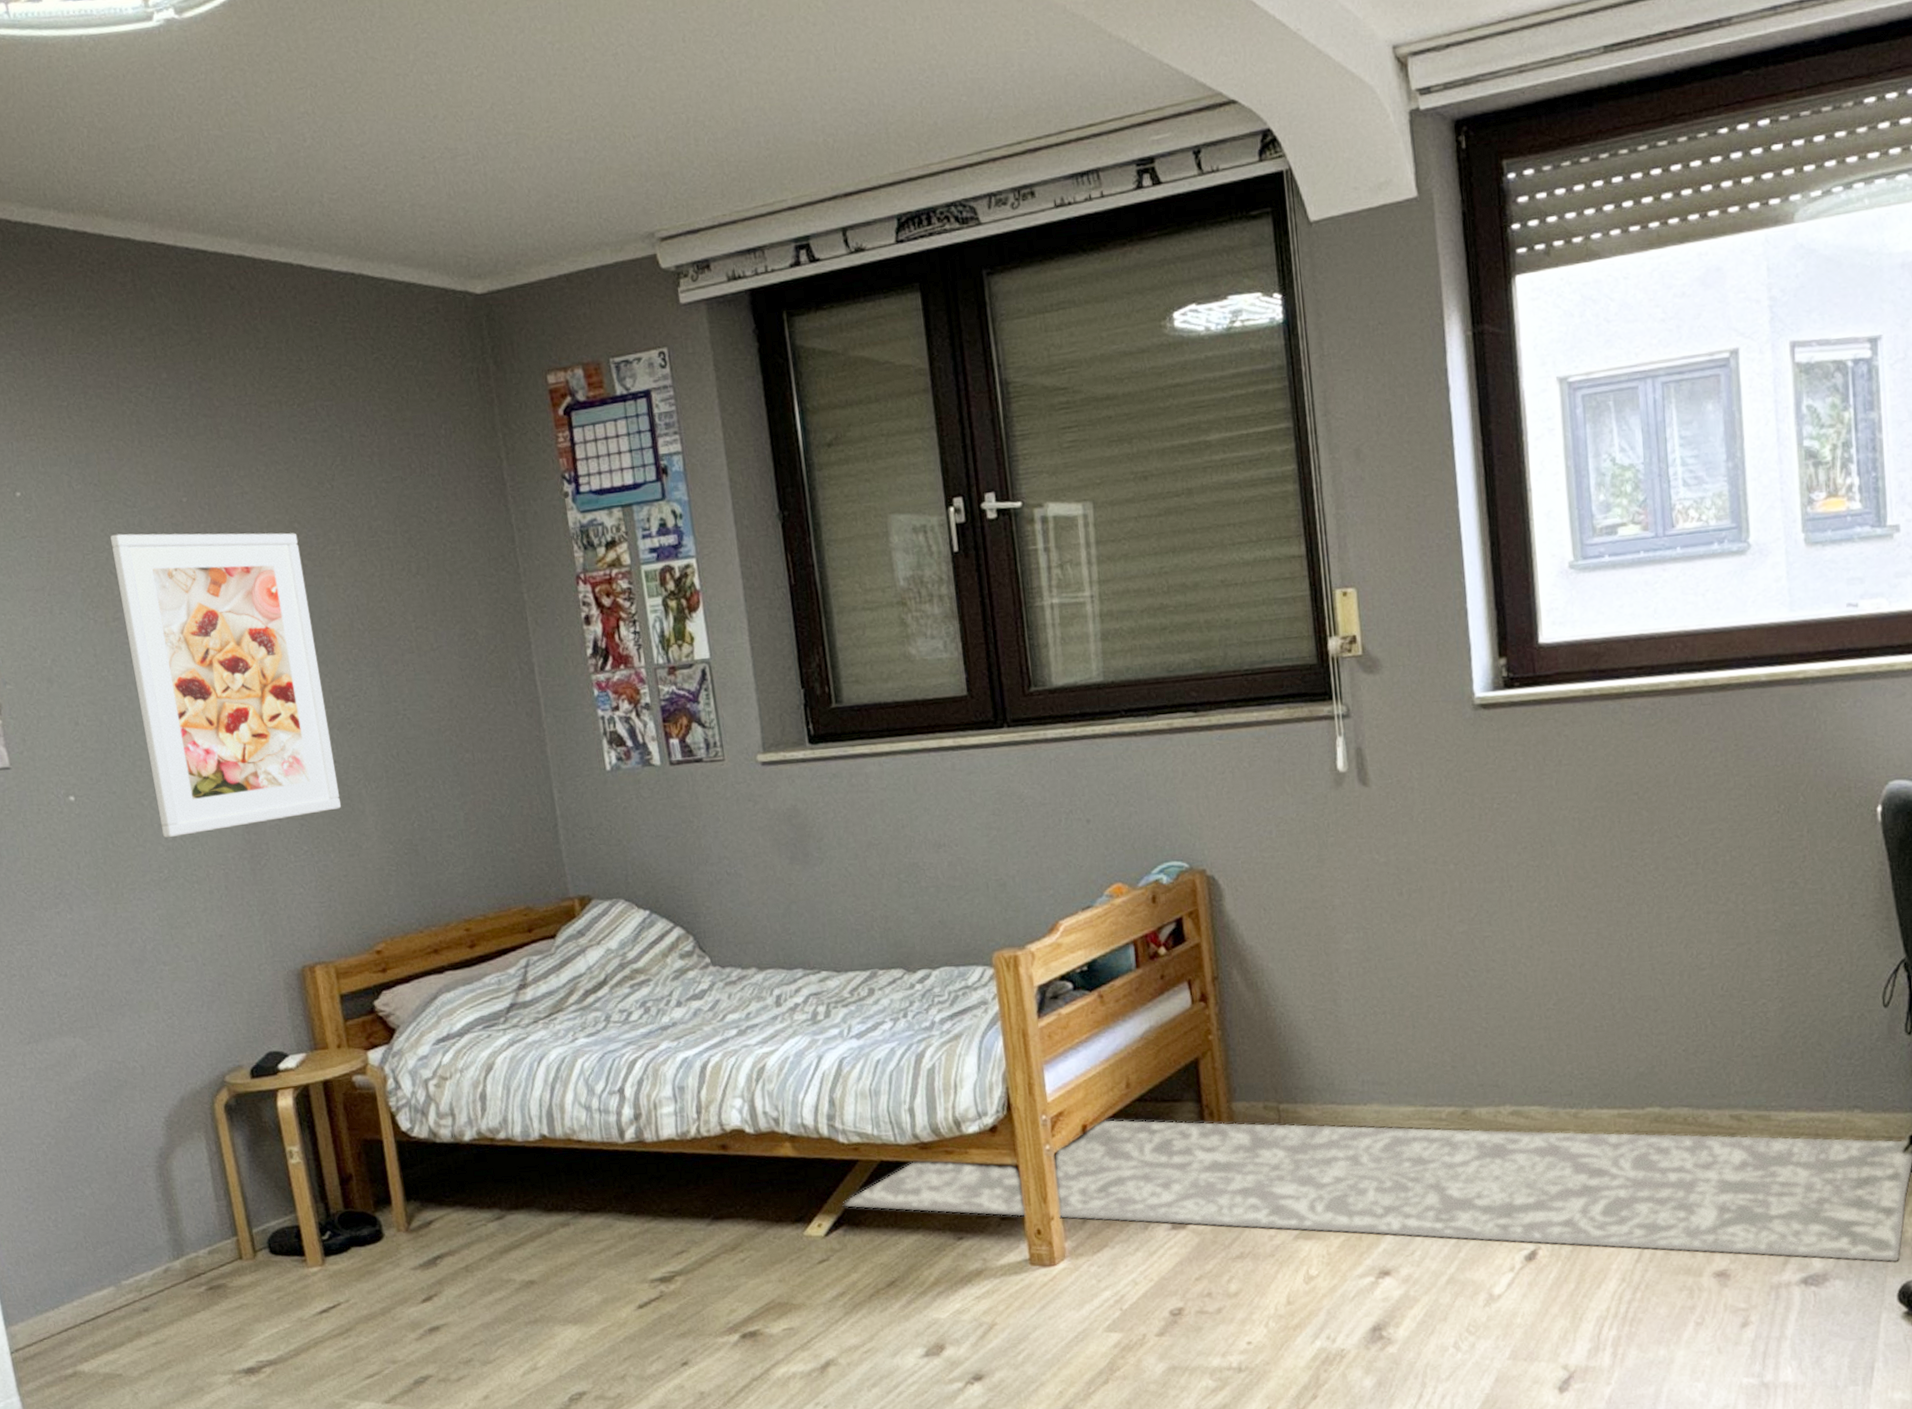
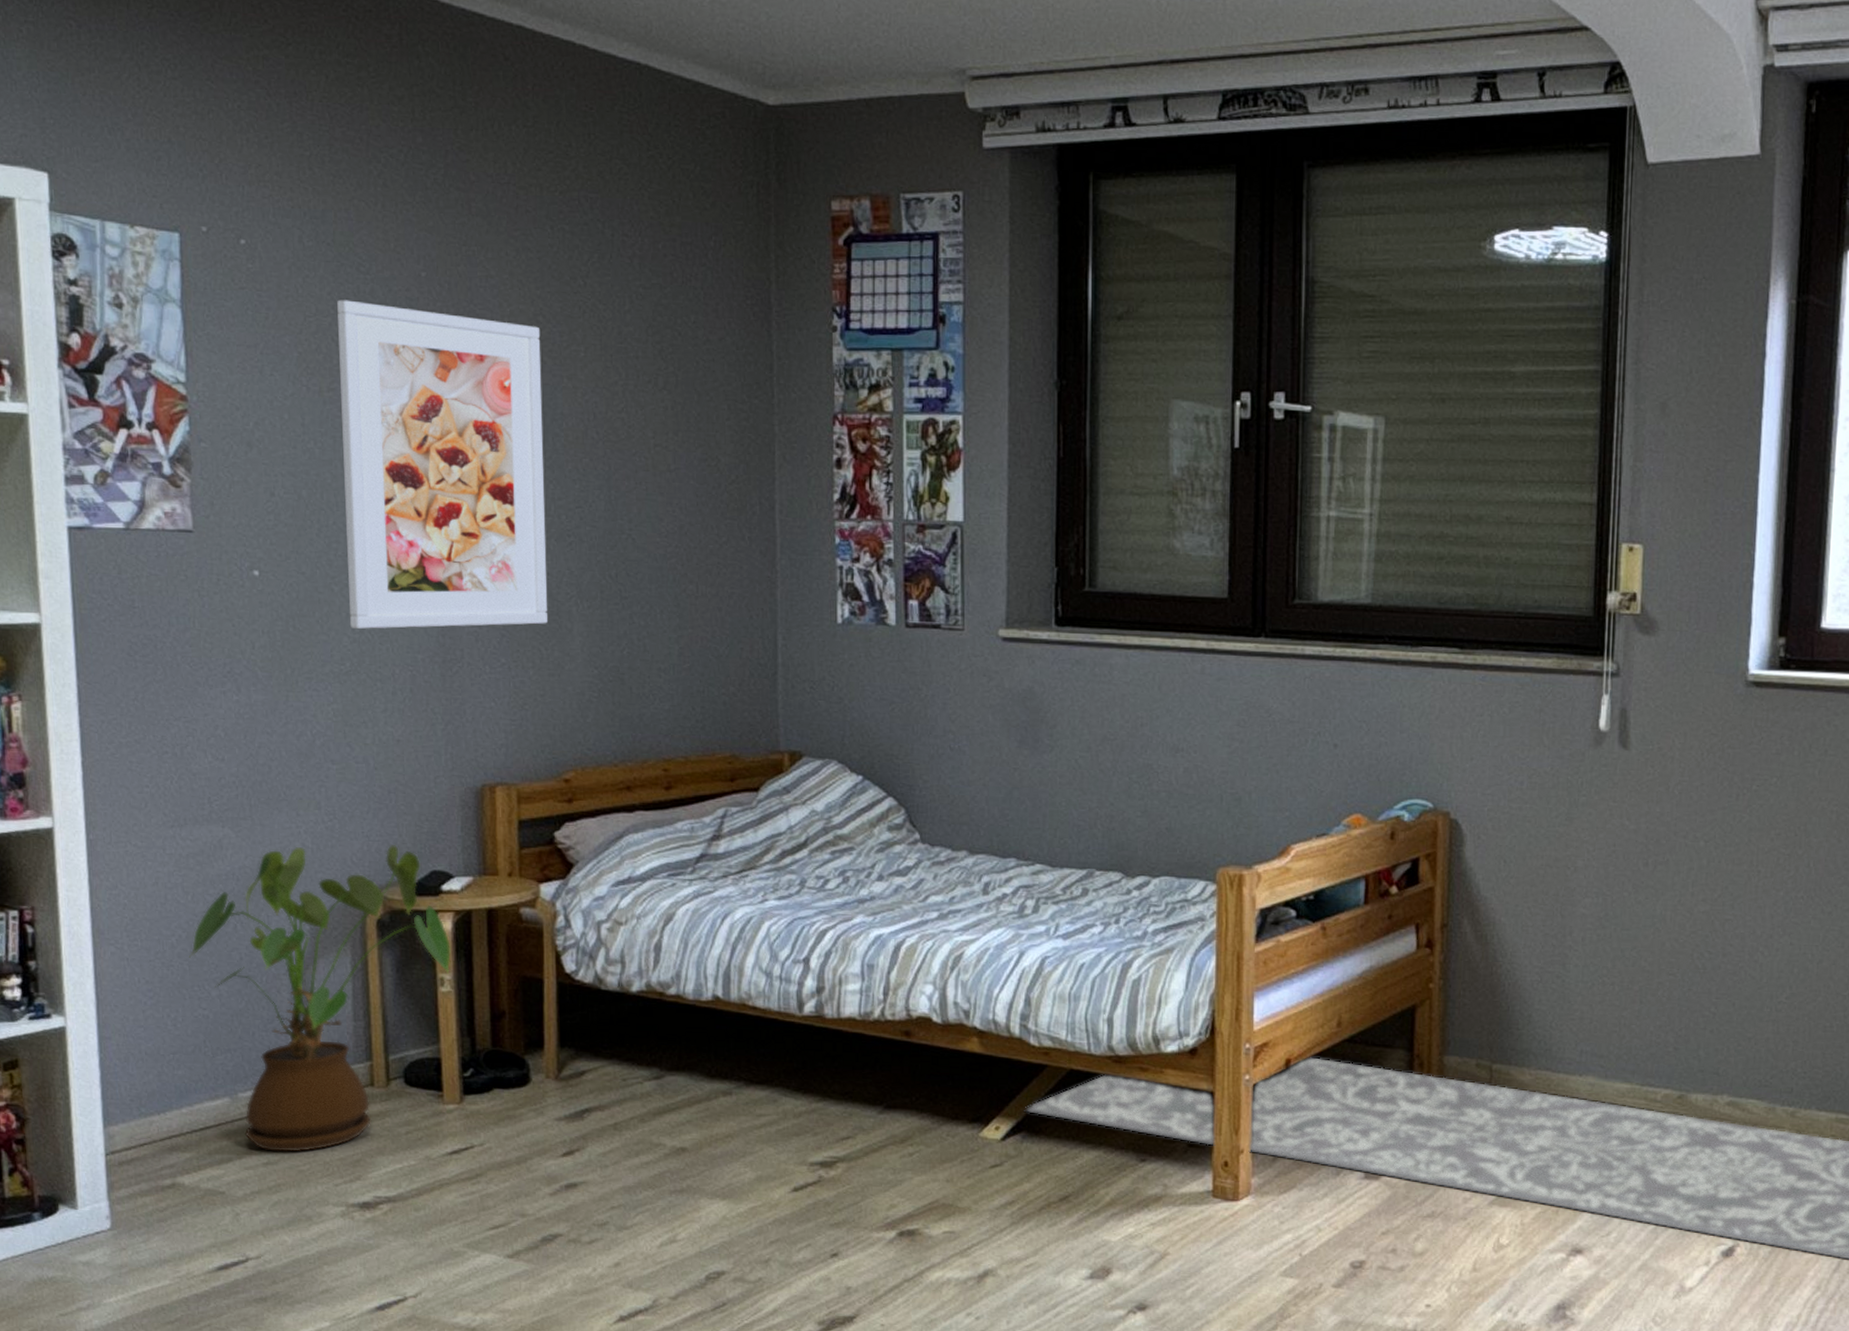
house plant: none [60,1033,298,1332] -> present [189,845,451,1152]

